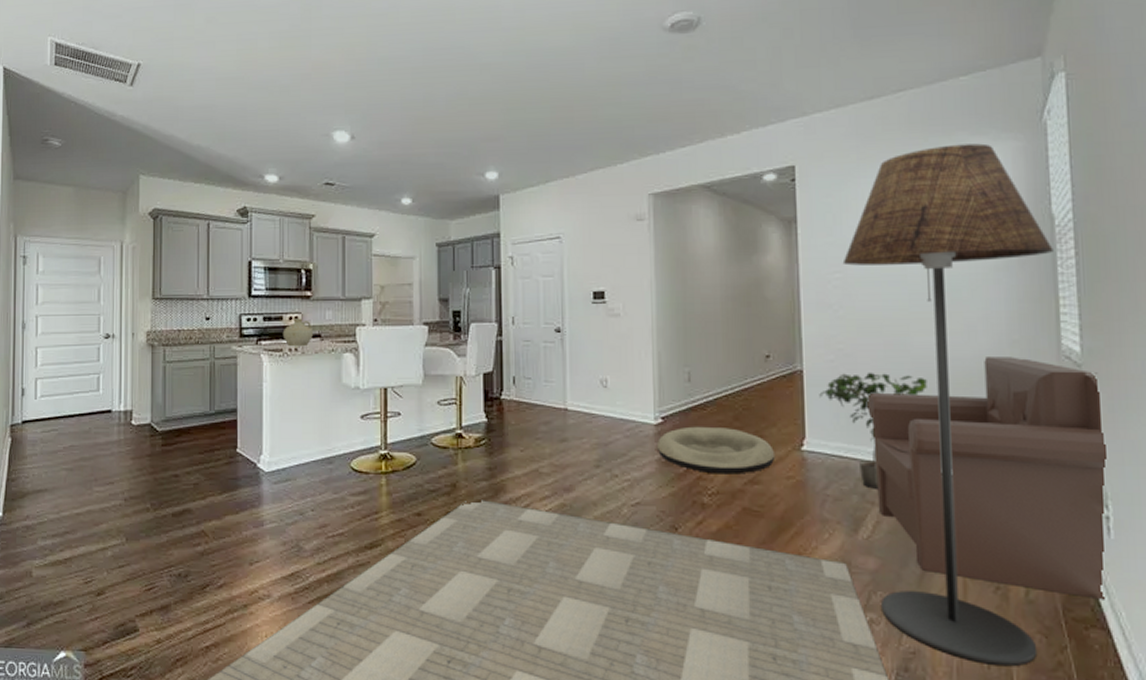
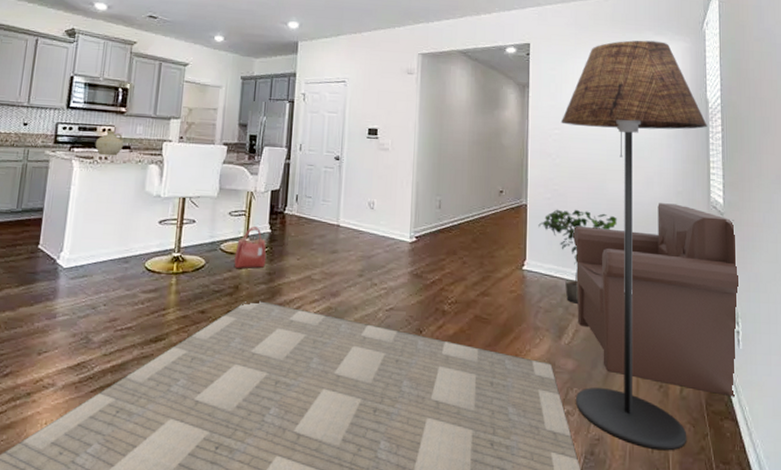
handbag: none [448,416,485,465] -> present [234,226,267,269]
dog bed: present [657,426,776,475] -> none [411,245,503,287]

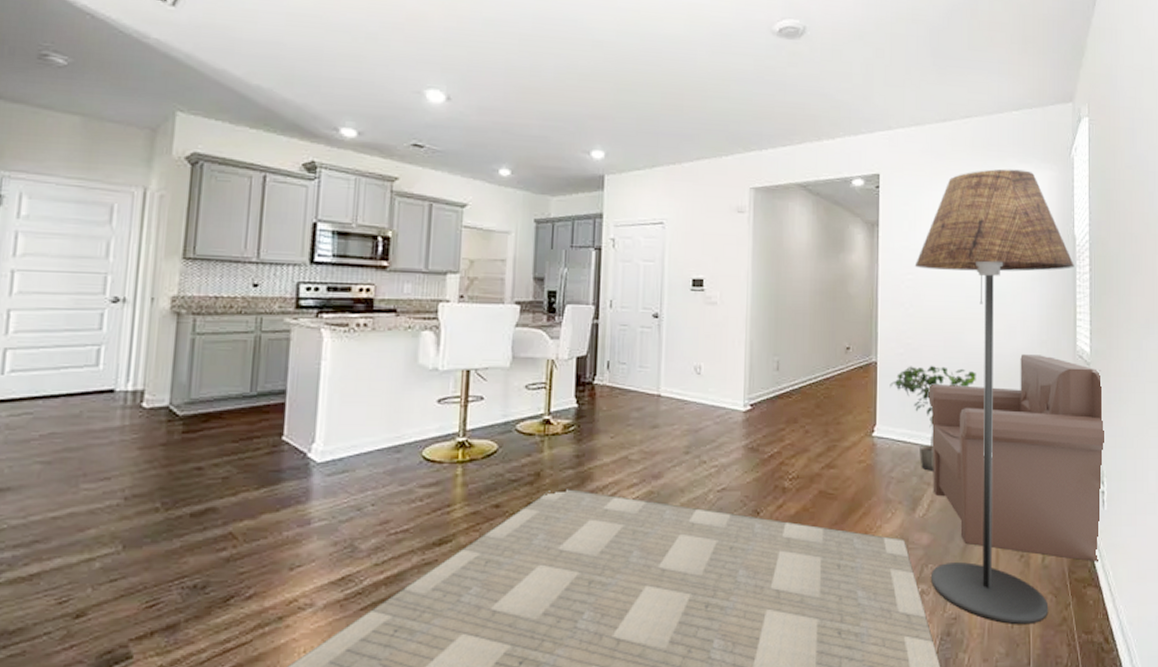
ceramic jug: present [95,130,124,156] -> none [349,290,388,322]
handbag: present [234,226,267,269] -> none [534,401,573,453]

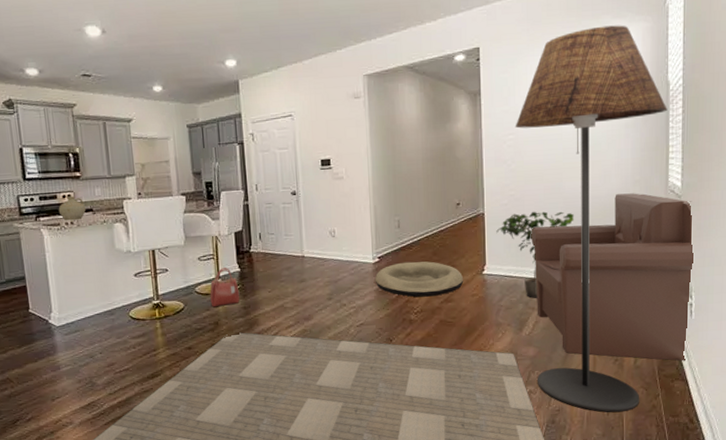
ceramic jug: none [349,290,388,322] -> present [58,196,86,221]
handbag: none [534,401,573,453] -> present [210,267,240,308]
dog bed: none [745,413,850,459] -> present [375,261,464,297]

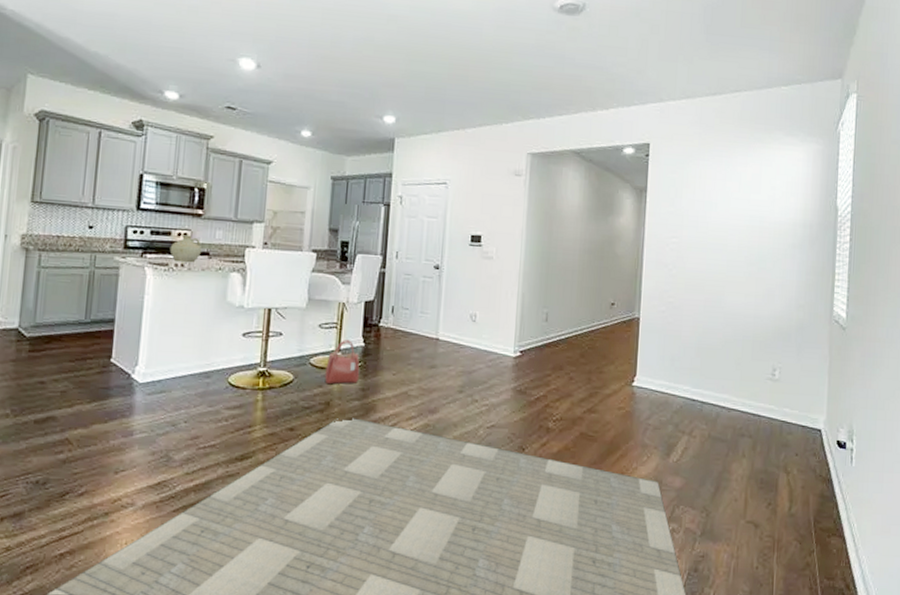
dog bed: present [375,261,464,297] -> none [514,360,611,404]
potted plant: present [496,211,574,298] -> none [650,323,734,421]
floor lamp: present [515,25,667,413] -> none [679,141,835,567]
armchair: present [531,193,694,361] -> none [687,317,857,514]

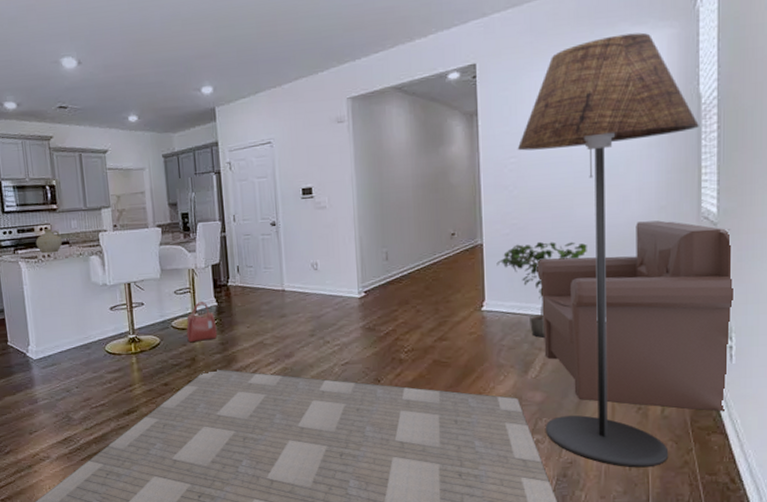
potted plant: none [650,323,734,421] -> present [496,241,587,338]
floor lamp: none [679,141,835,567] -> present [517,32,699,468]
armchair: none [687,317,857,514] -> present [537,220,733,412]

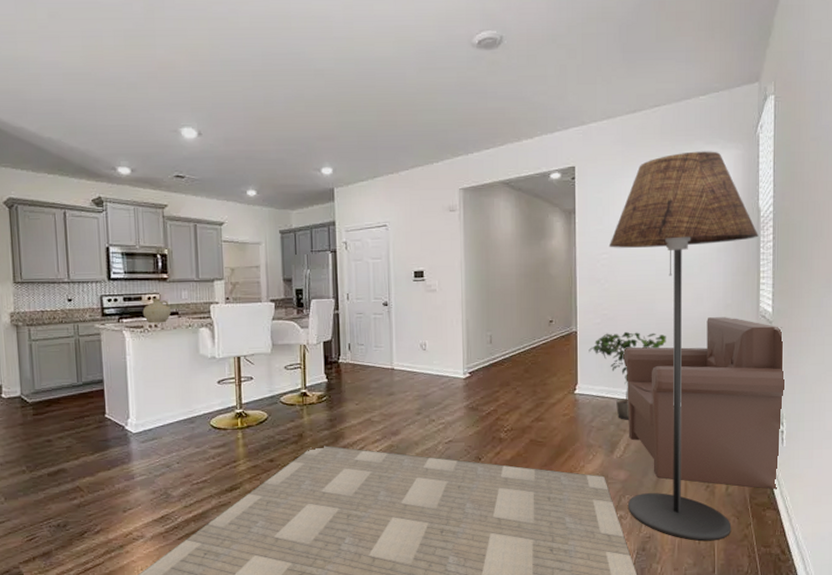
handbag: present [186,302,218,343] -> none [295,378,326,419]

